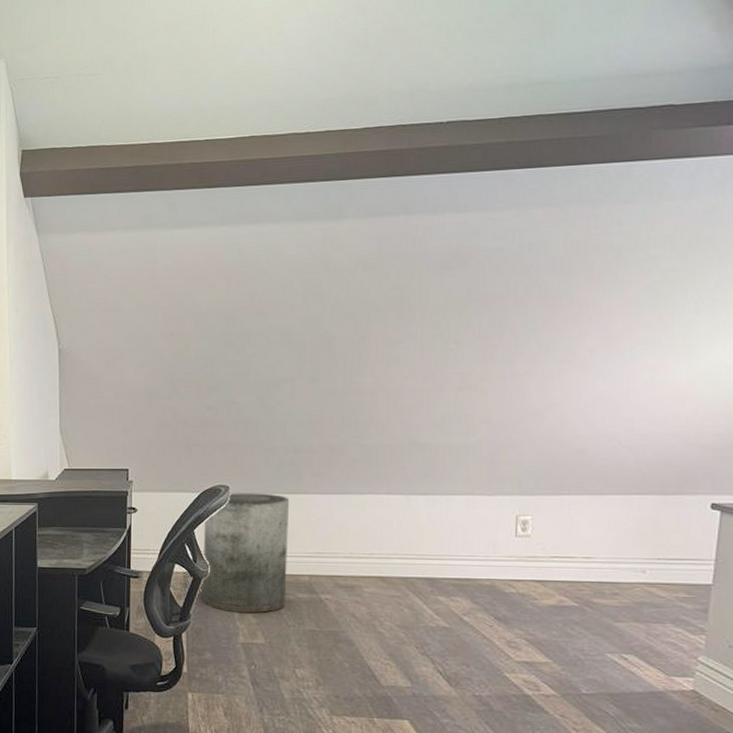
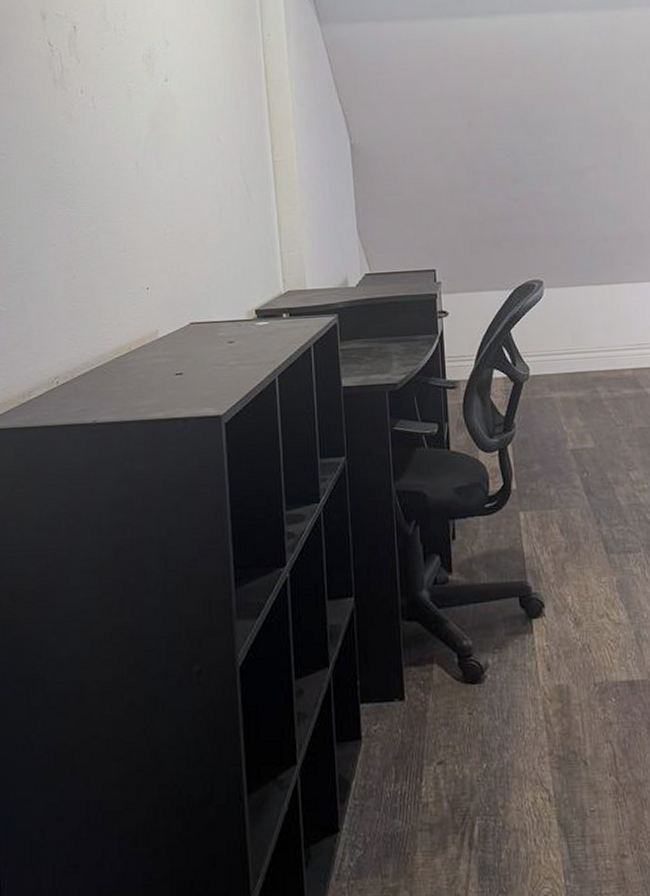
trash can: present [203,493,290,613] -> none [521,285,612,416]

